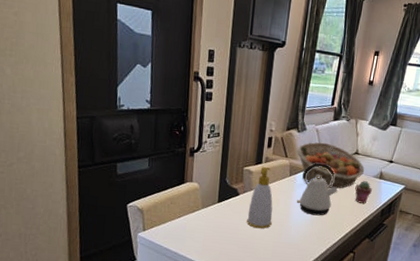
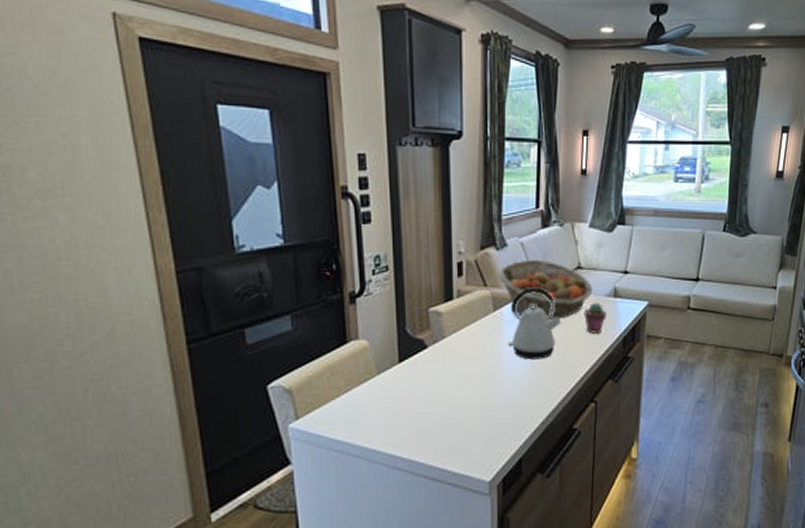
soap bottle: present [247,166,273,228] -> none [443,303,478,389]

